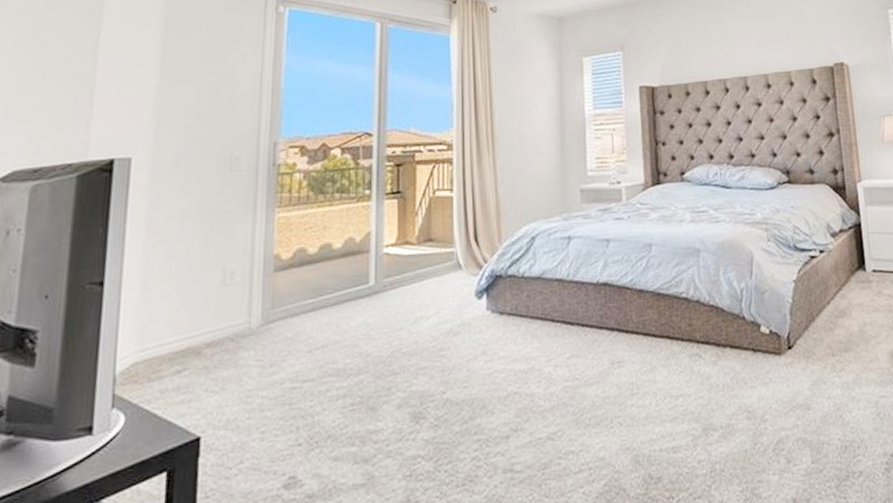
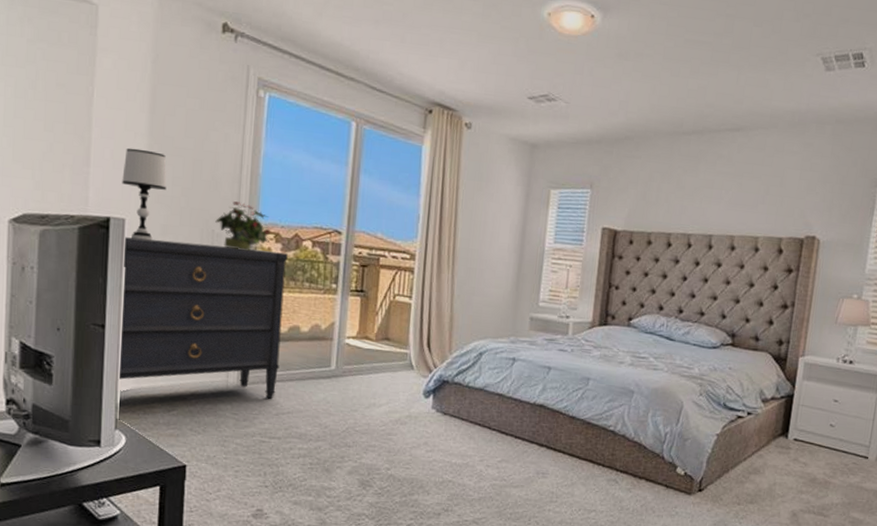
dresser: none [118,166,315,344] -> present [118,237,288,399]
table lamp: none [129,82,180,178] -> present [122,148,167,241]
potted plant: none [234,120,296,171] -> present [215,201,271,251]

